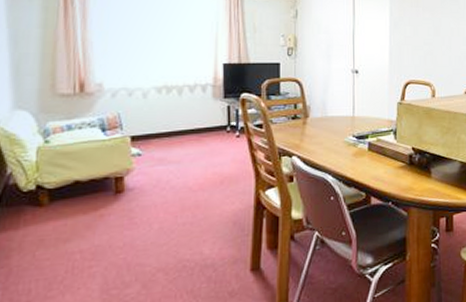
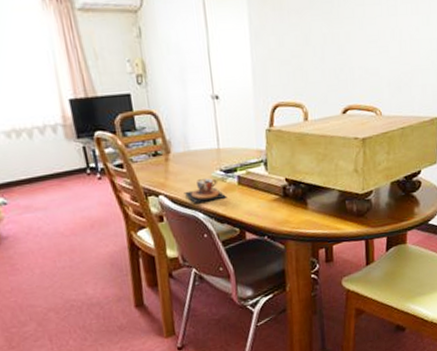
teacup: none [316,142,357,165] -> present [184,178,227,203]

